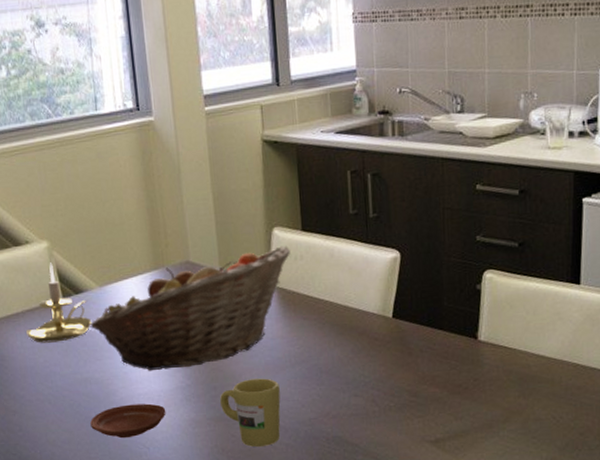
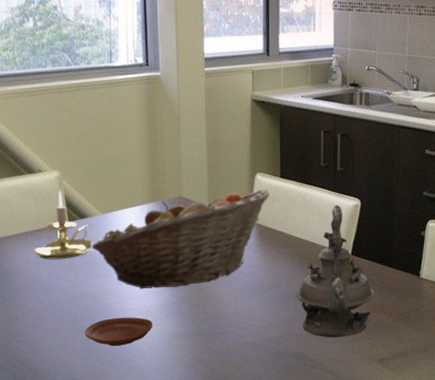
mug: present [220,378,281,447] -> none [201,300,253,358]
teapot: none [328,258,424,417] -> present [295,204,375,337]

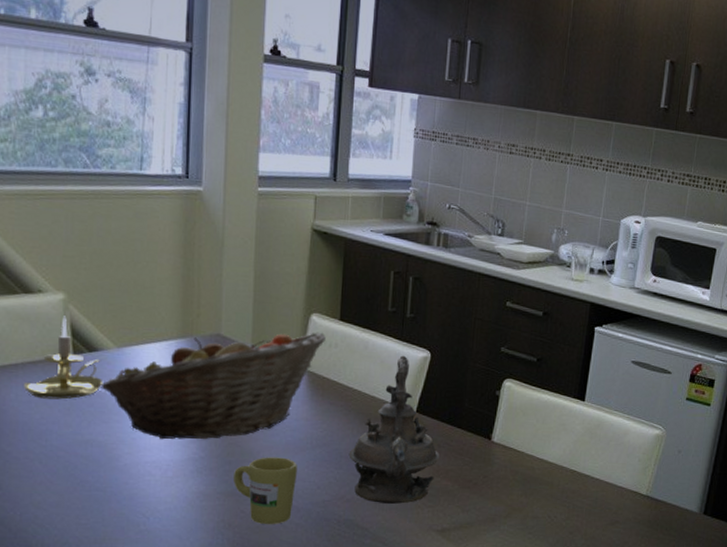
plate: present [85,317,153,347] -> none [85,471,174,506]
mug: none [201,300,253,358] -> present [234,457,297,524]

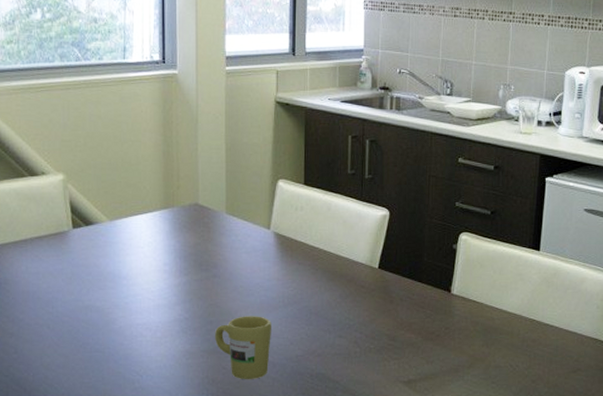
candle holder: present [23,316,104,400] -> none [32,194,99,270]
fruit basket: present [100,332,326,440] -> none [97,197,292,303]
teapot: present [348,355,441,504] -> none [318,214,403,357]

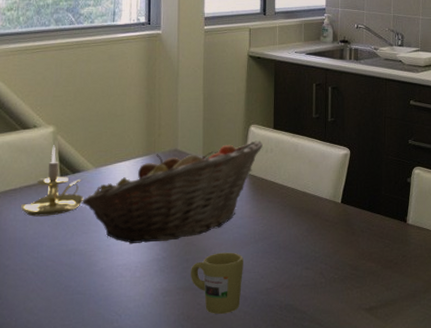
candle holder: none [32,194,99,270] -> present [20,145,84,217]
fruit basket: none [97,197,292,303] -> present [81,140,263,245]

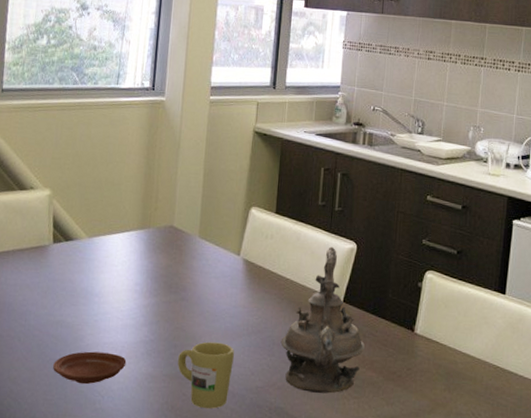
candle holder: present [20,145,84,217] -> none [11,209,75,283]
plate: none [69,274,141,307] -> present [53,351,127,385]
fruit basket: present [81,140,263,245] -> none [72,224,263,324]
teapot: none [286,154,364,288] -> present [280,246,366,394]

